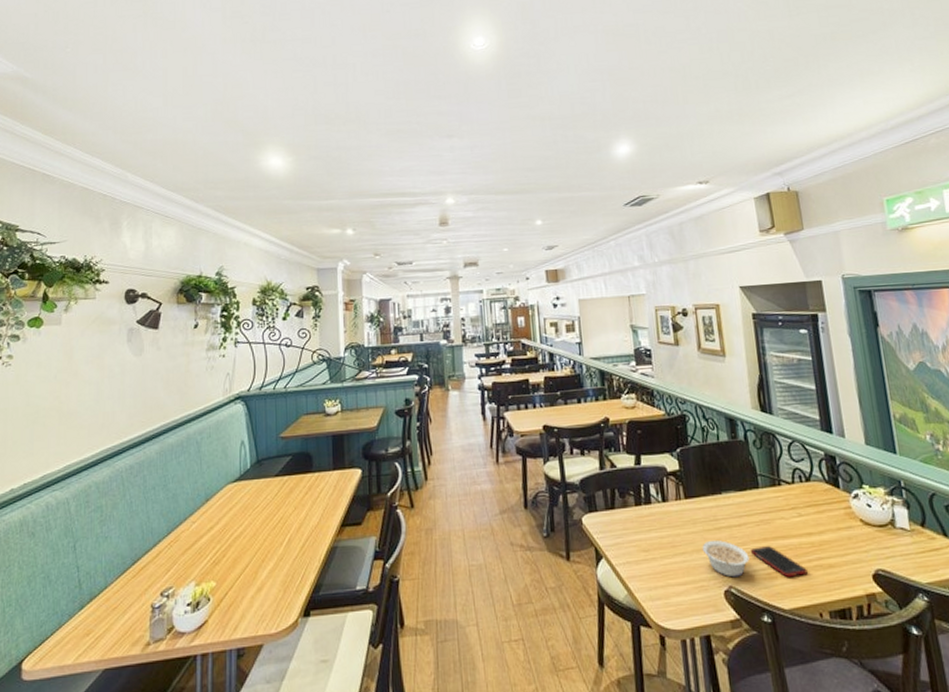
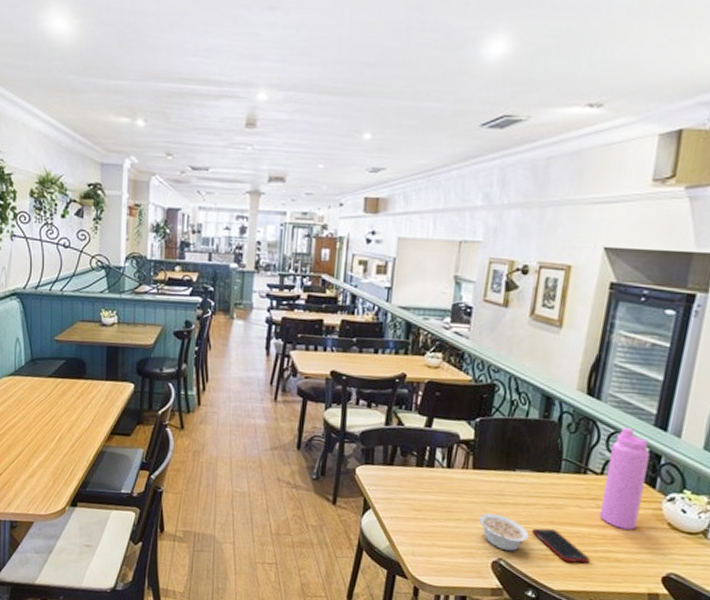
water bottle: none [793,436,836,533] -> present [599,427,650,530]

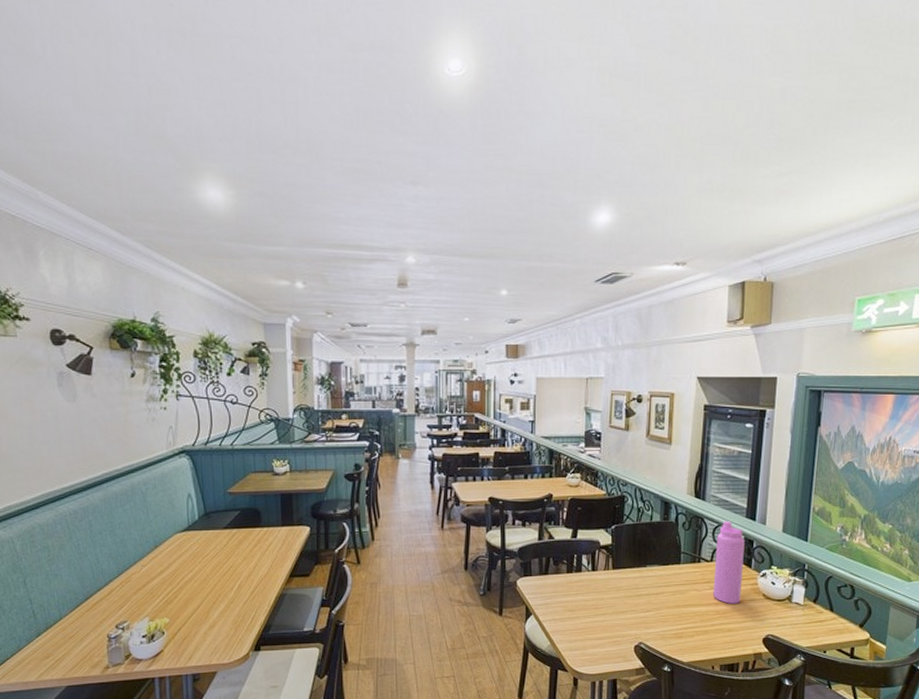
legume: present [479,513,529,552] -> none [621,604,661,636]
cell phone: present [531,528,590,563] -> none [662,612,709,637]

